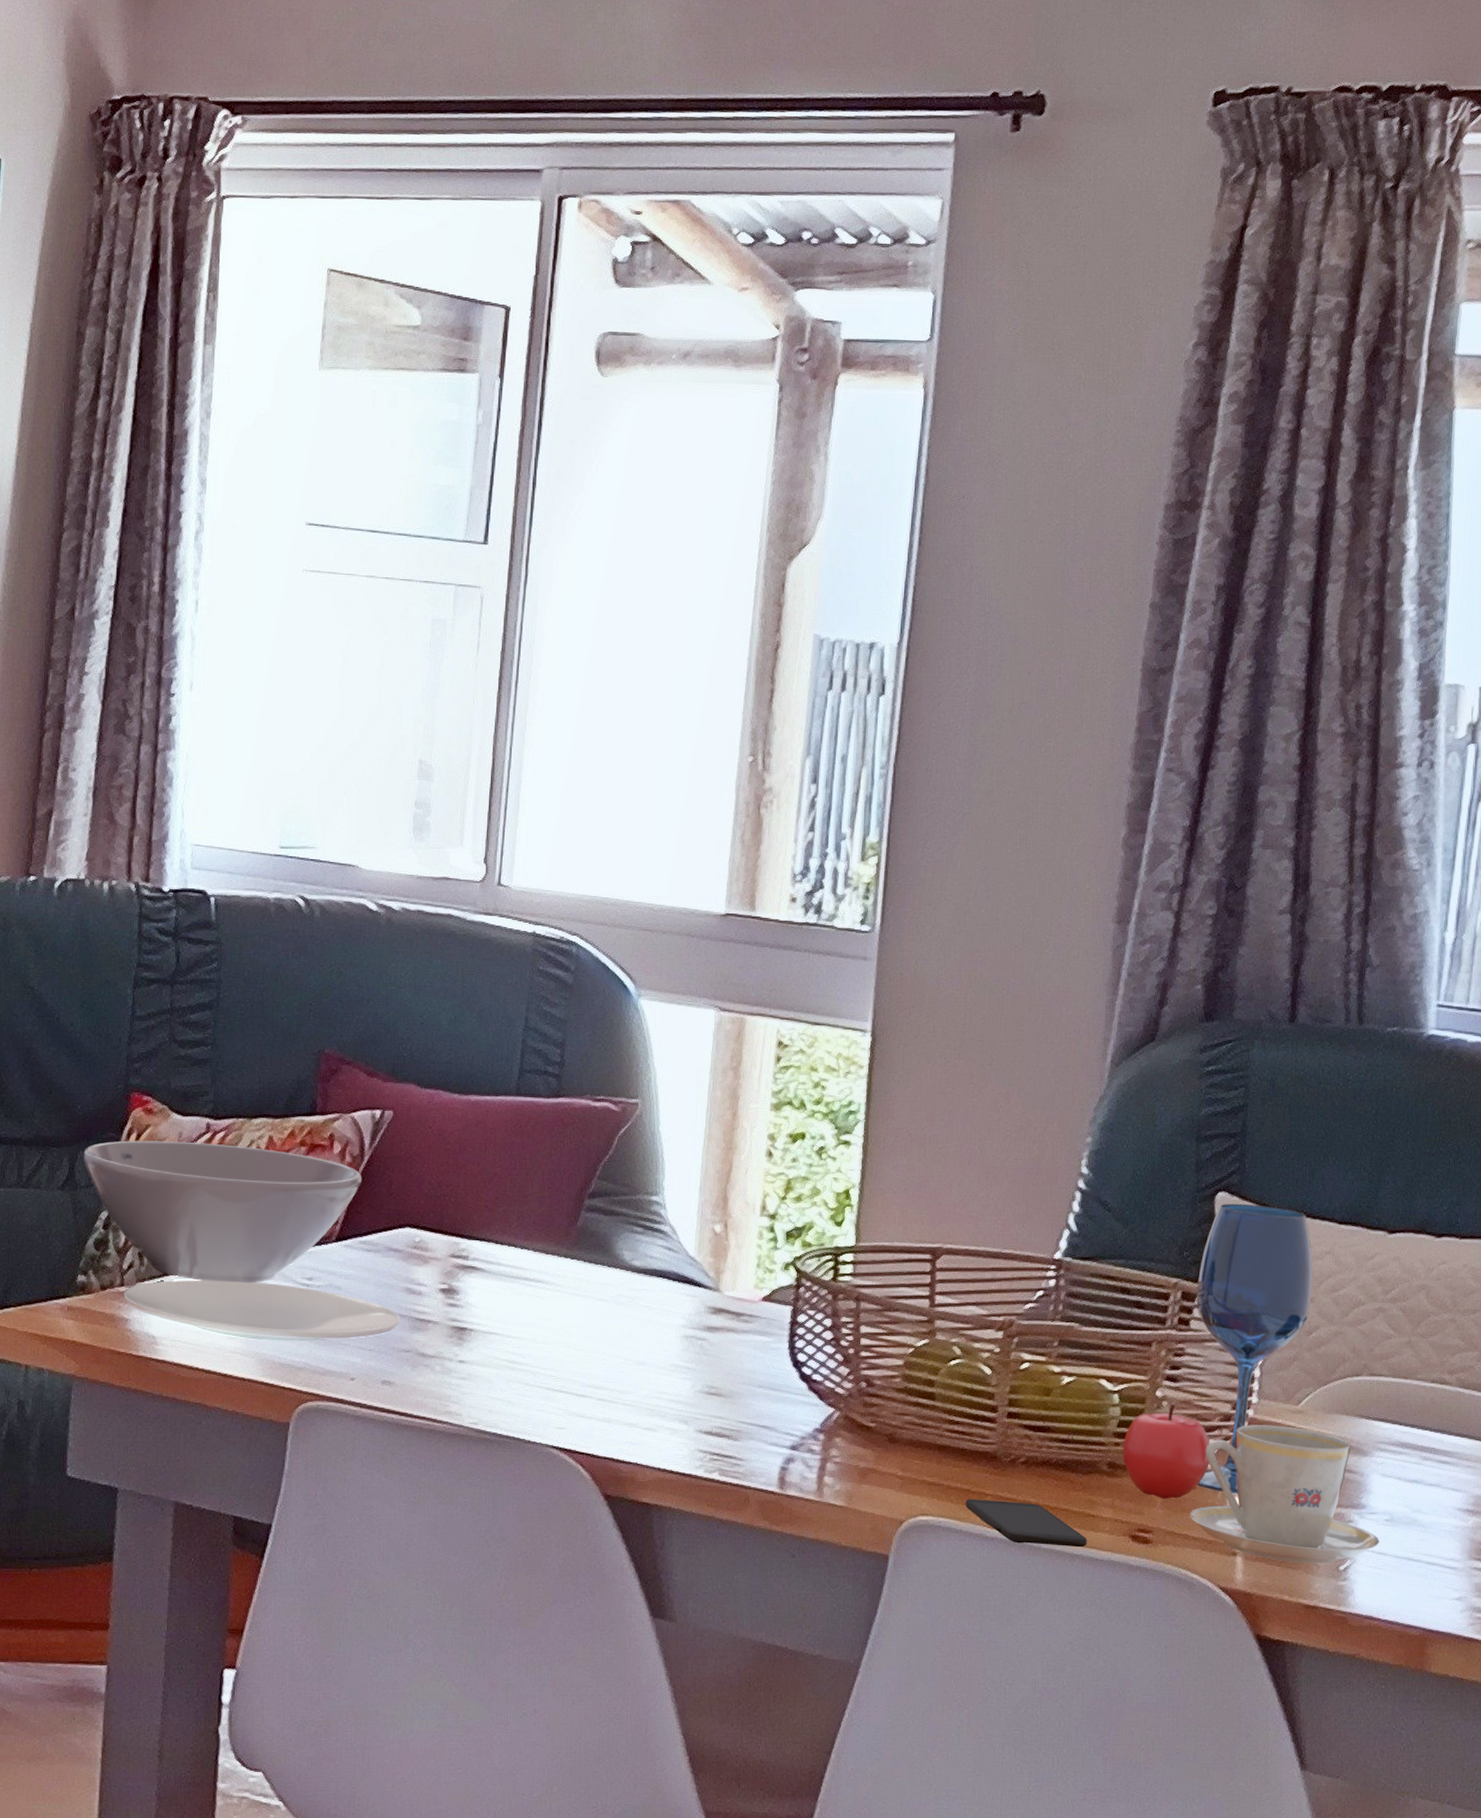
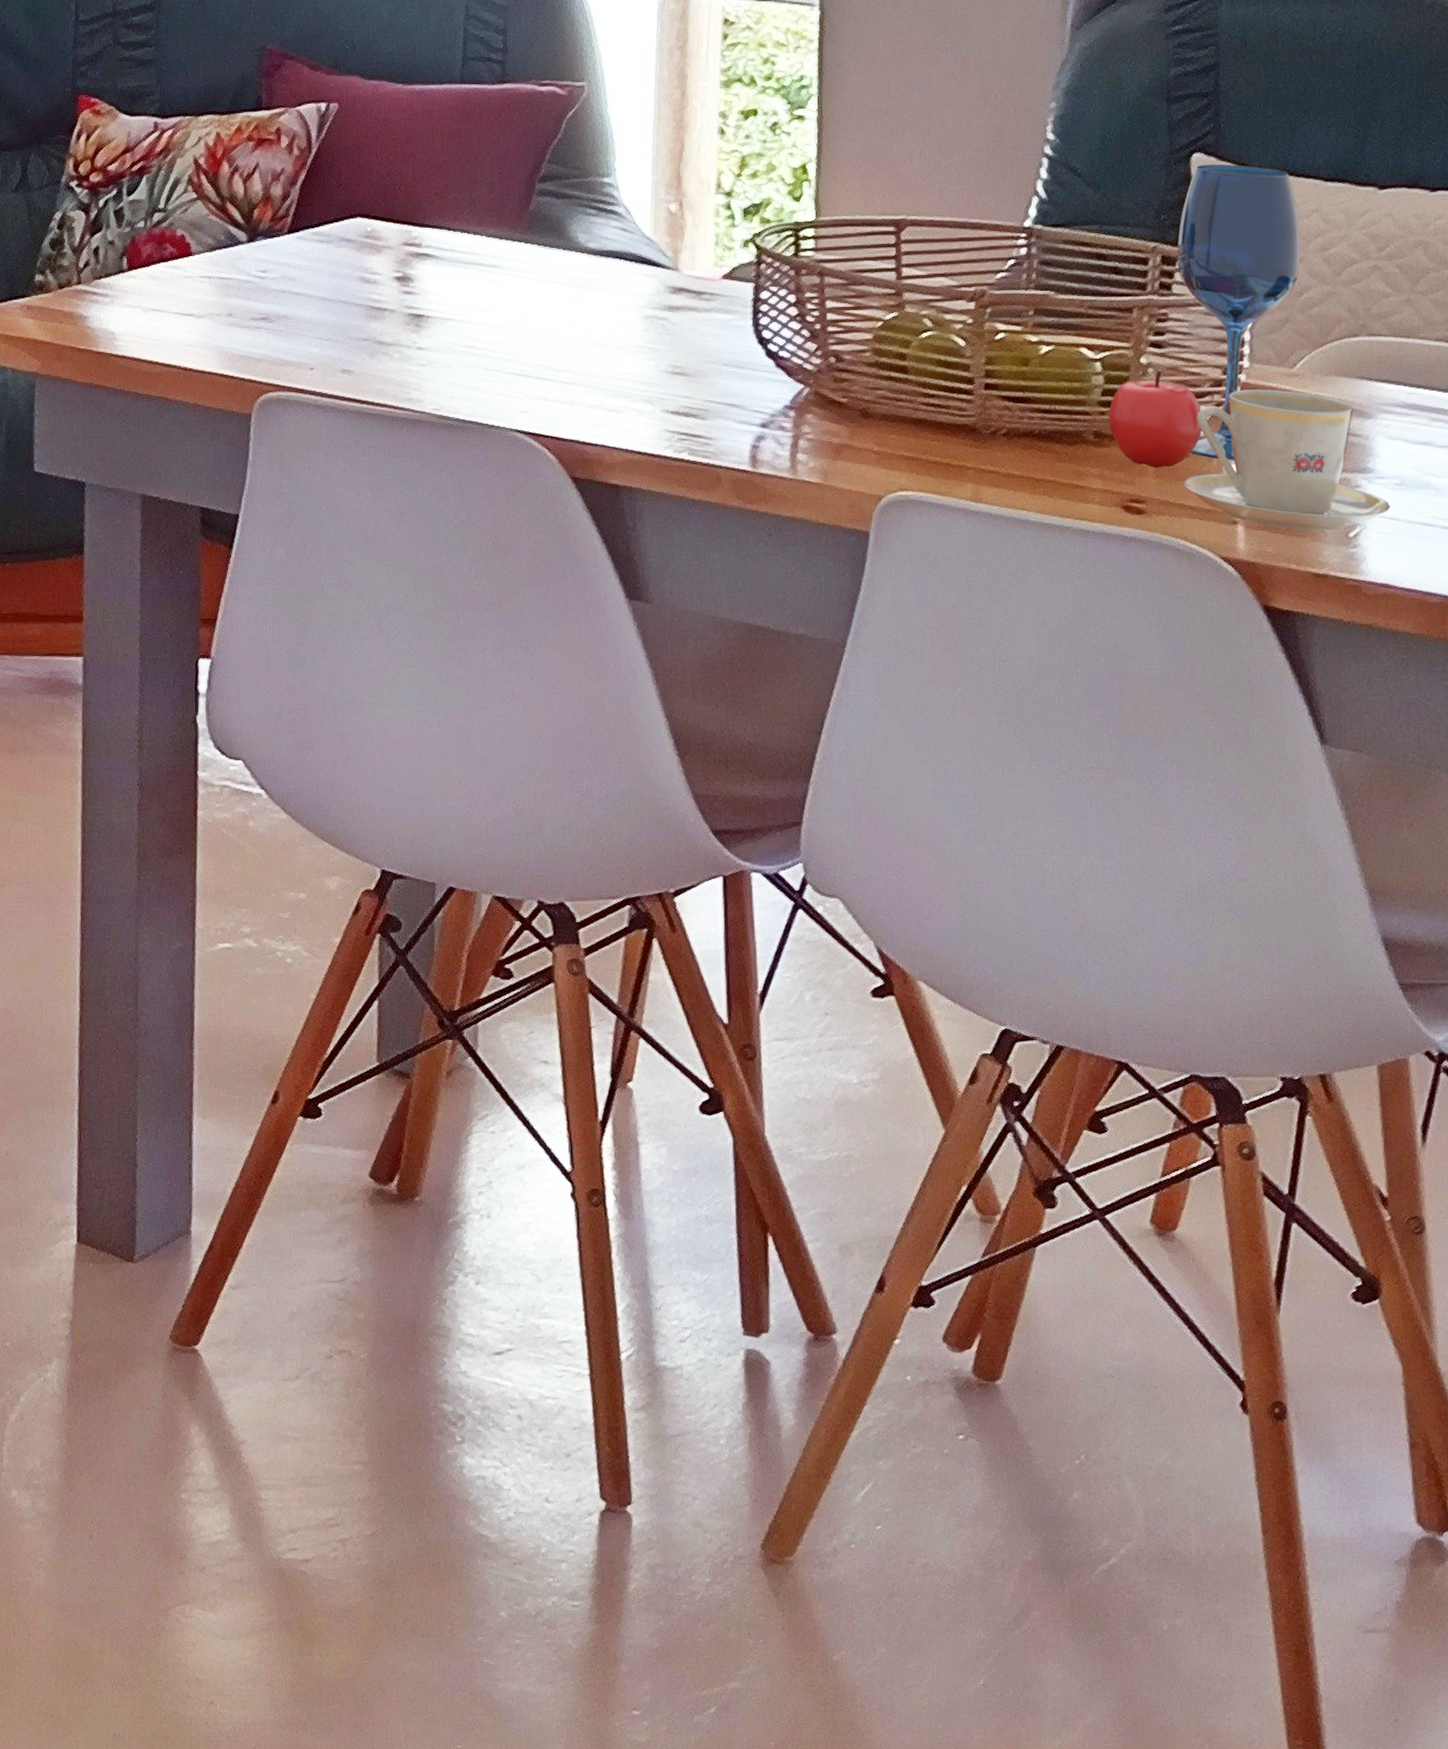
bowl: present [82,1140,362,1283] -> none [34,141,311,277]
plate: present [123,1279,401,1342] -> none [81,275,357,334]
mobile phone: present [965,1499,1087,1548] -> none [946,473,1077,520]

